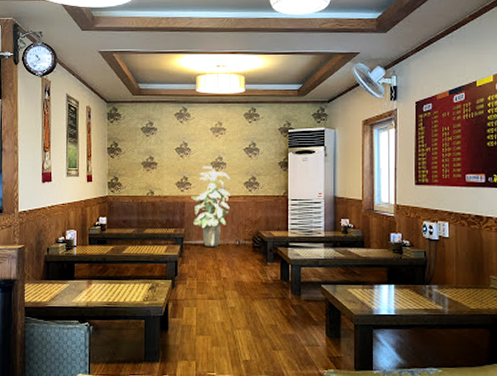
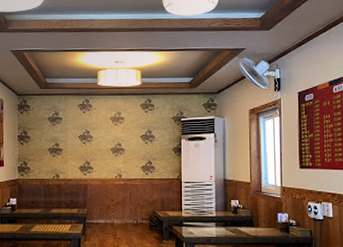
indoor plant: present [191,166,231,247] -> none [93,152,129,226]

